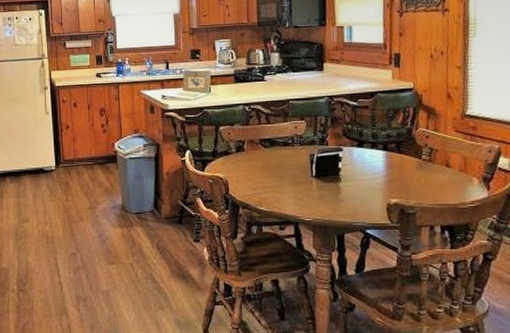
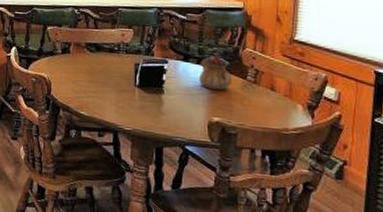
teapot: none [374,135,408,172] -> present [198,53,233,90]

